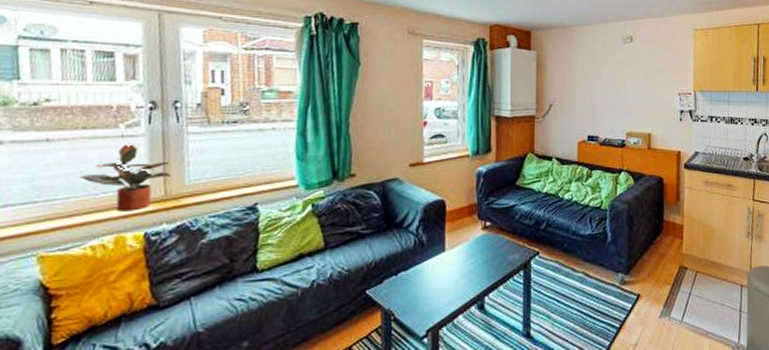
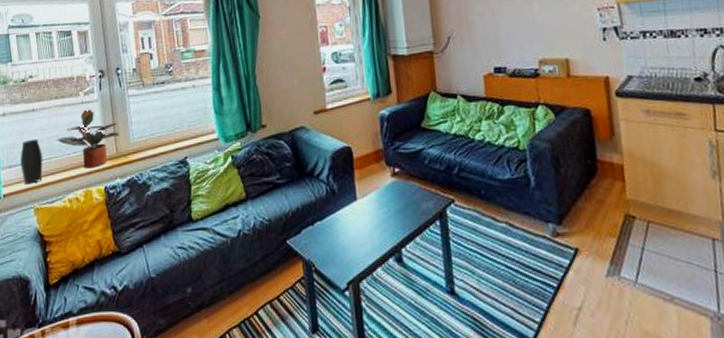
vase: none [20,174,57,228] -> present [20,138,43,185]

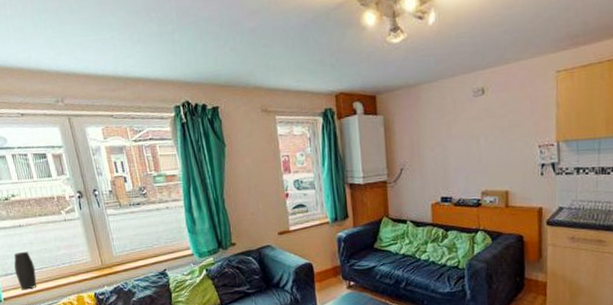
potted plant: present [56,107,119,169] -> none [45,225,103,278]

